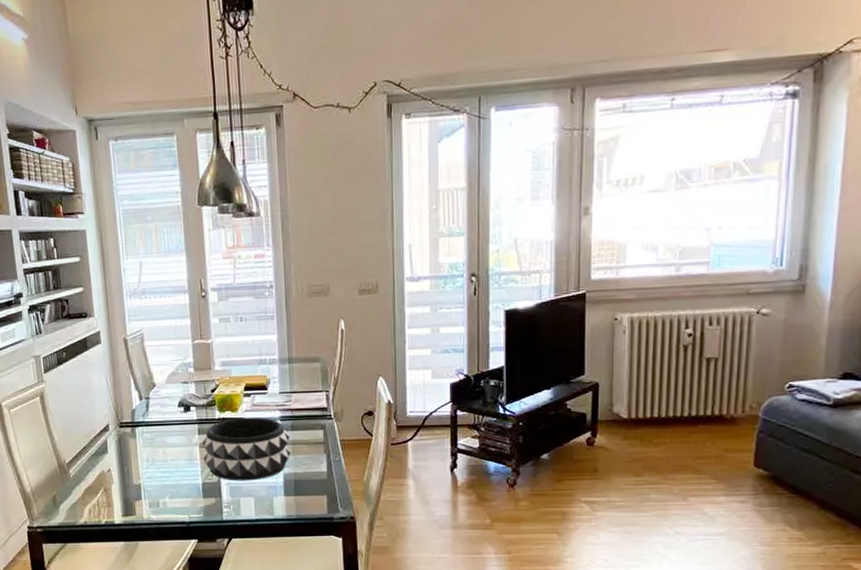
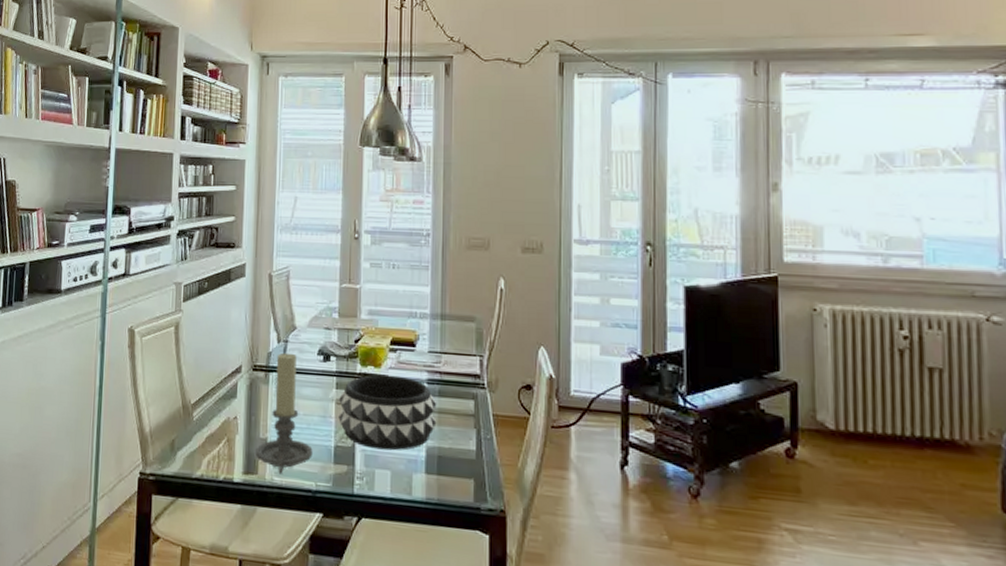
candle holder: none [131,408,183,512] -> present [256,352,313,474]

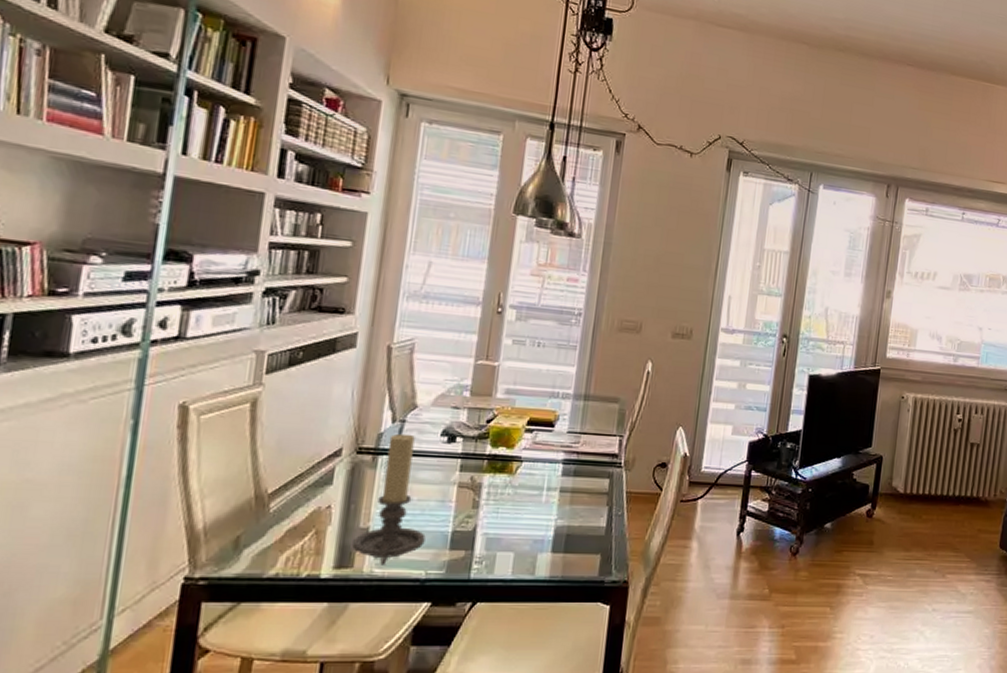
decorative bowl: present [338,375,437,451] -> none [459,456,571,532]

